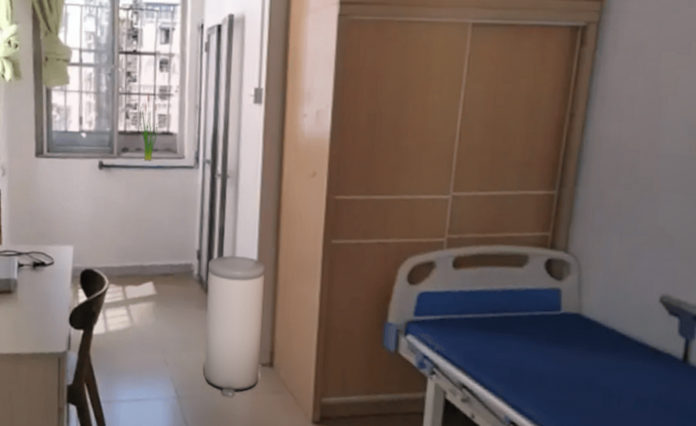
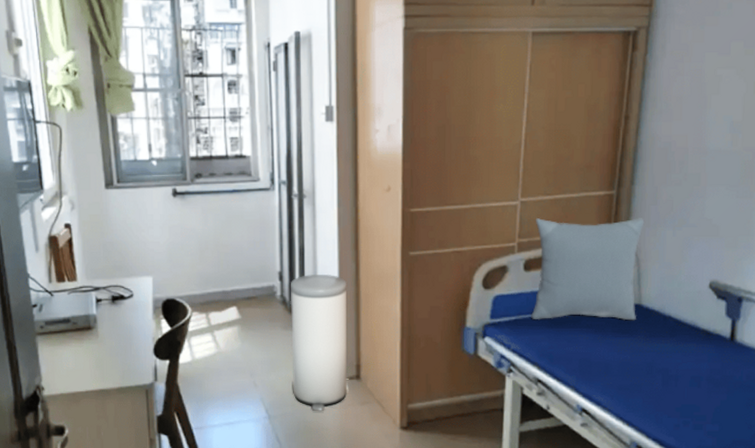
plant: present [139,93,161,161] -> none [211,116,233,186]
pillow: none [458,214,588,331] -> present [531,218,645,321]

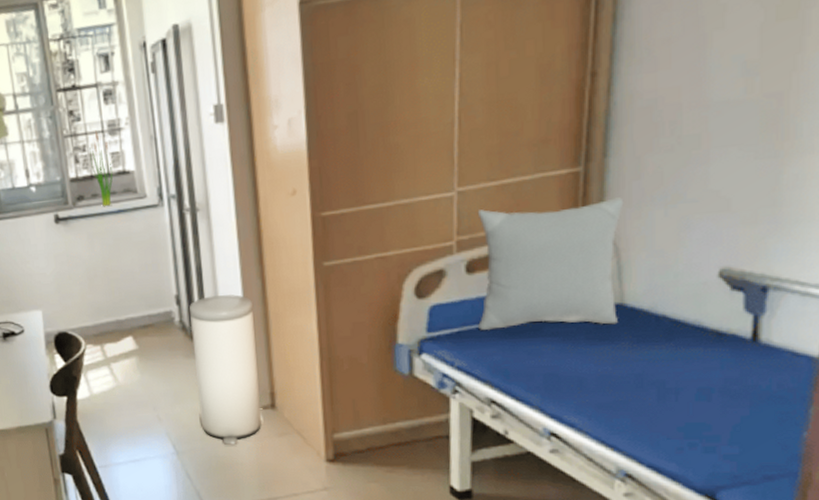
plant: none [211,116,233,186] -> present [89,131,114,207]

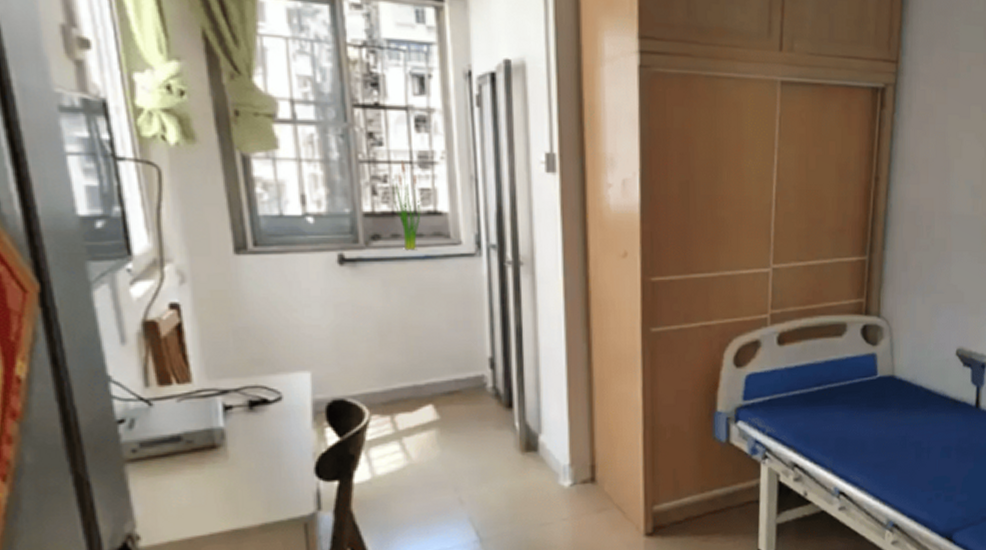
pedal bin: present [190,294,261,445] -> none [505,358,579,526]
pillow: present [477,197,624,330] -> none [786,285,896,398]

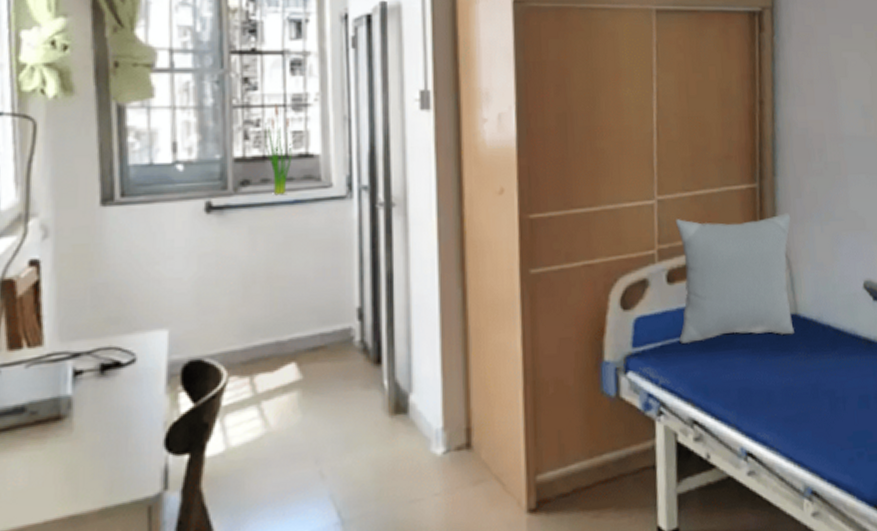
pillow: none [786,285,896,398] -> present [675,213,794,343]

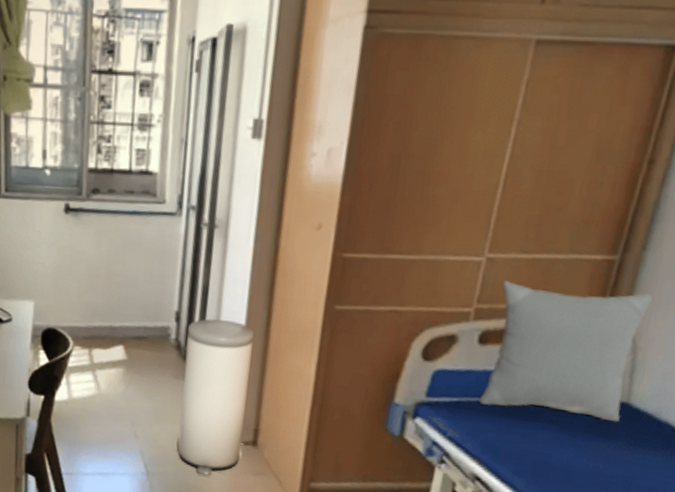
plant: present [265,104,296,196] -> none [113,122,139,206]
pedal bin: none [373,306,453,504] -> present [177,319,254,476]

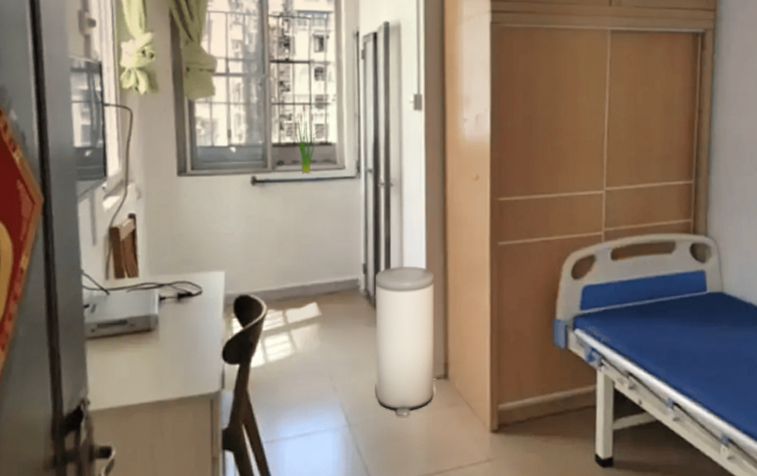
plant: none [113,122,139,206] -> present [295,102,318,174]
pillow: present [479,281,653,423] -> none [620,207,722,309]

